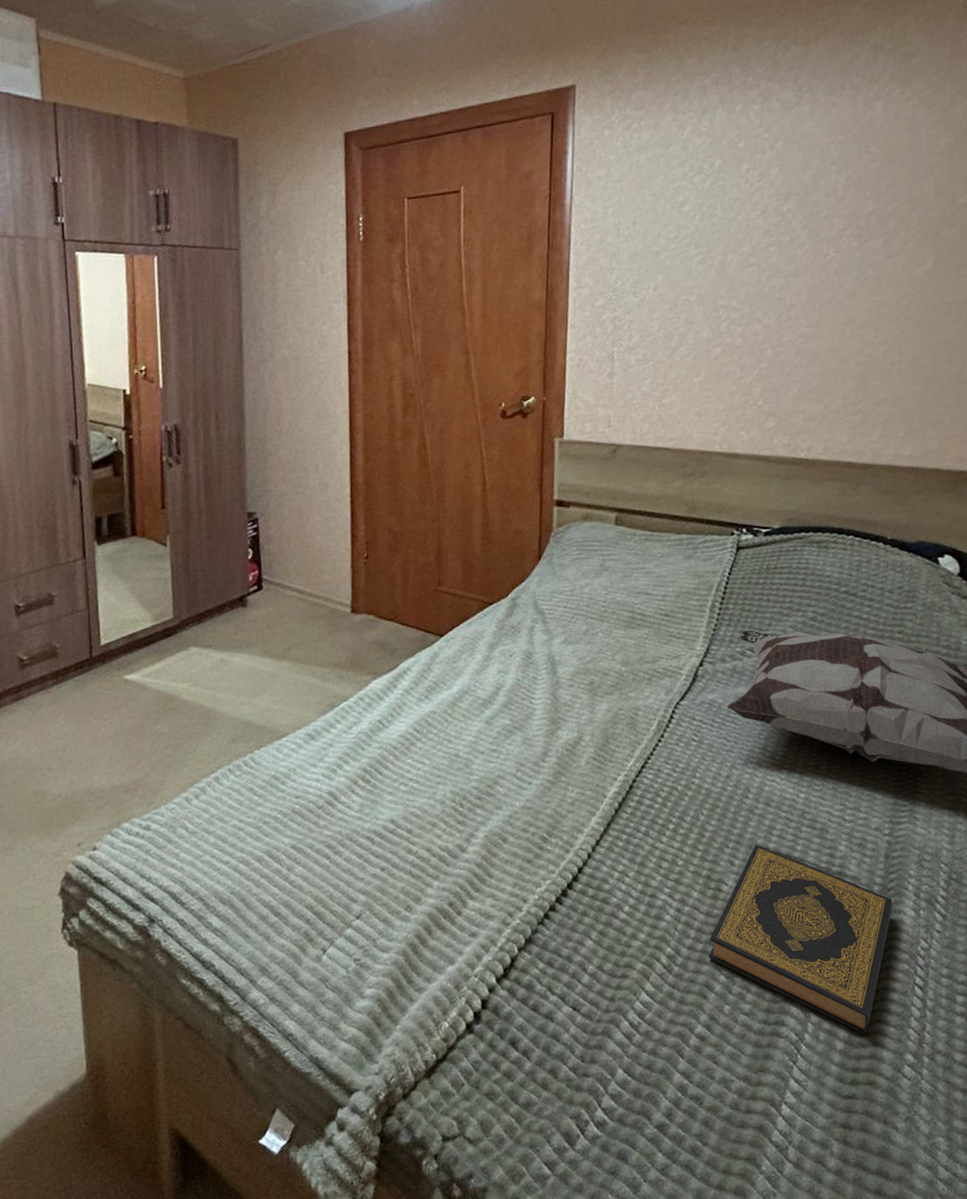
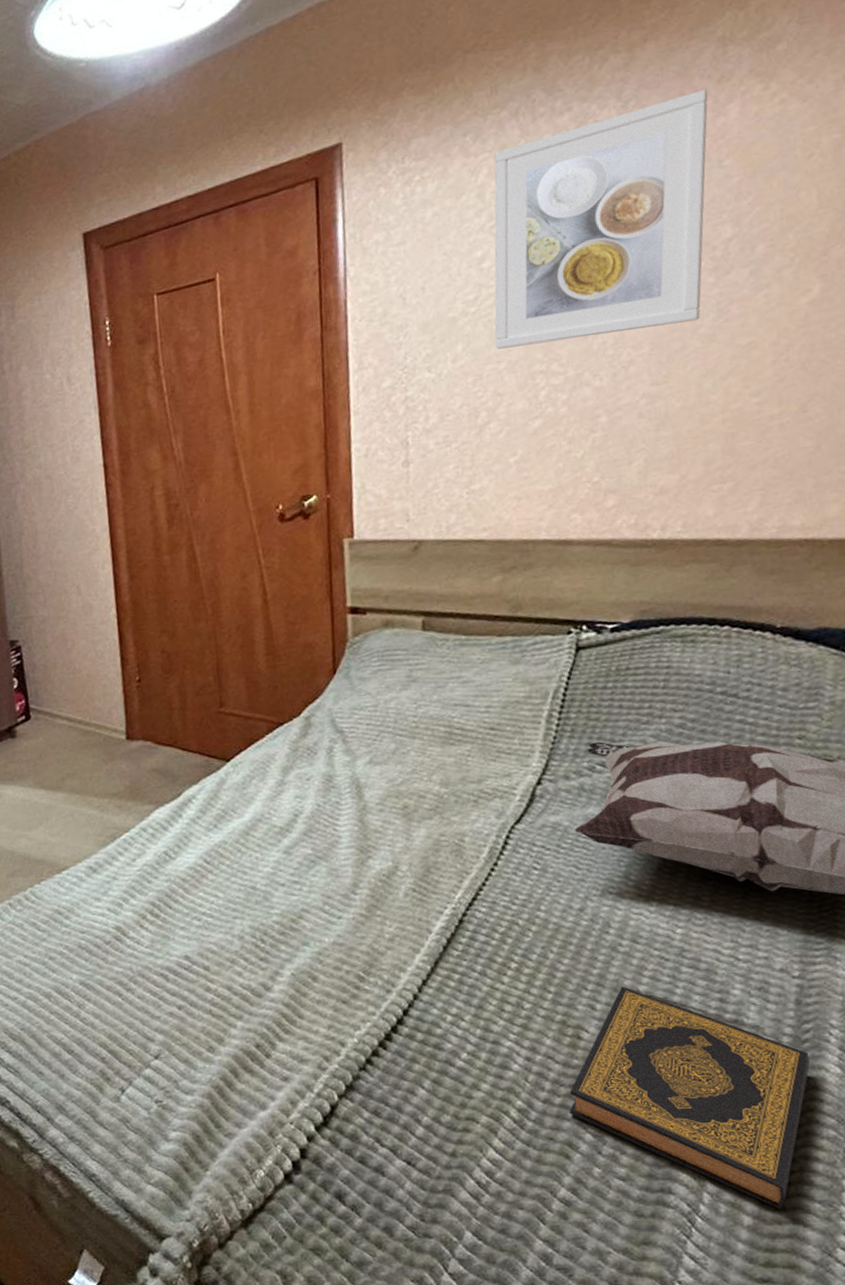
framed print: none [689,86,862,283] -> present [494,89,709,349]

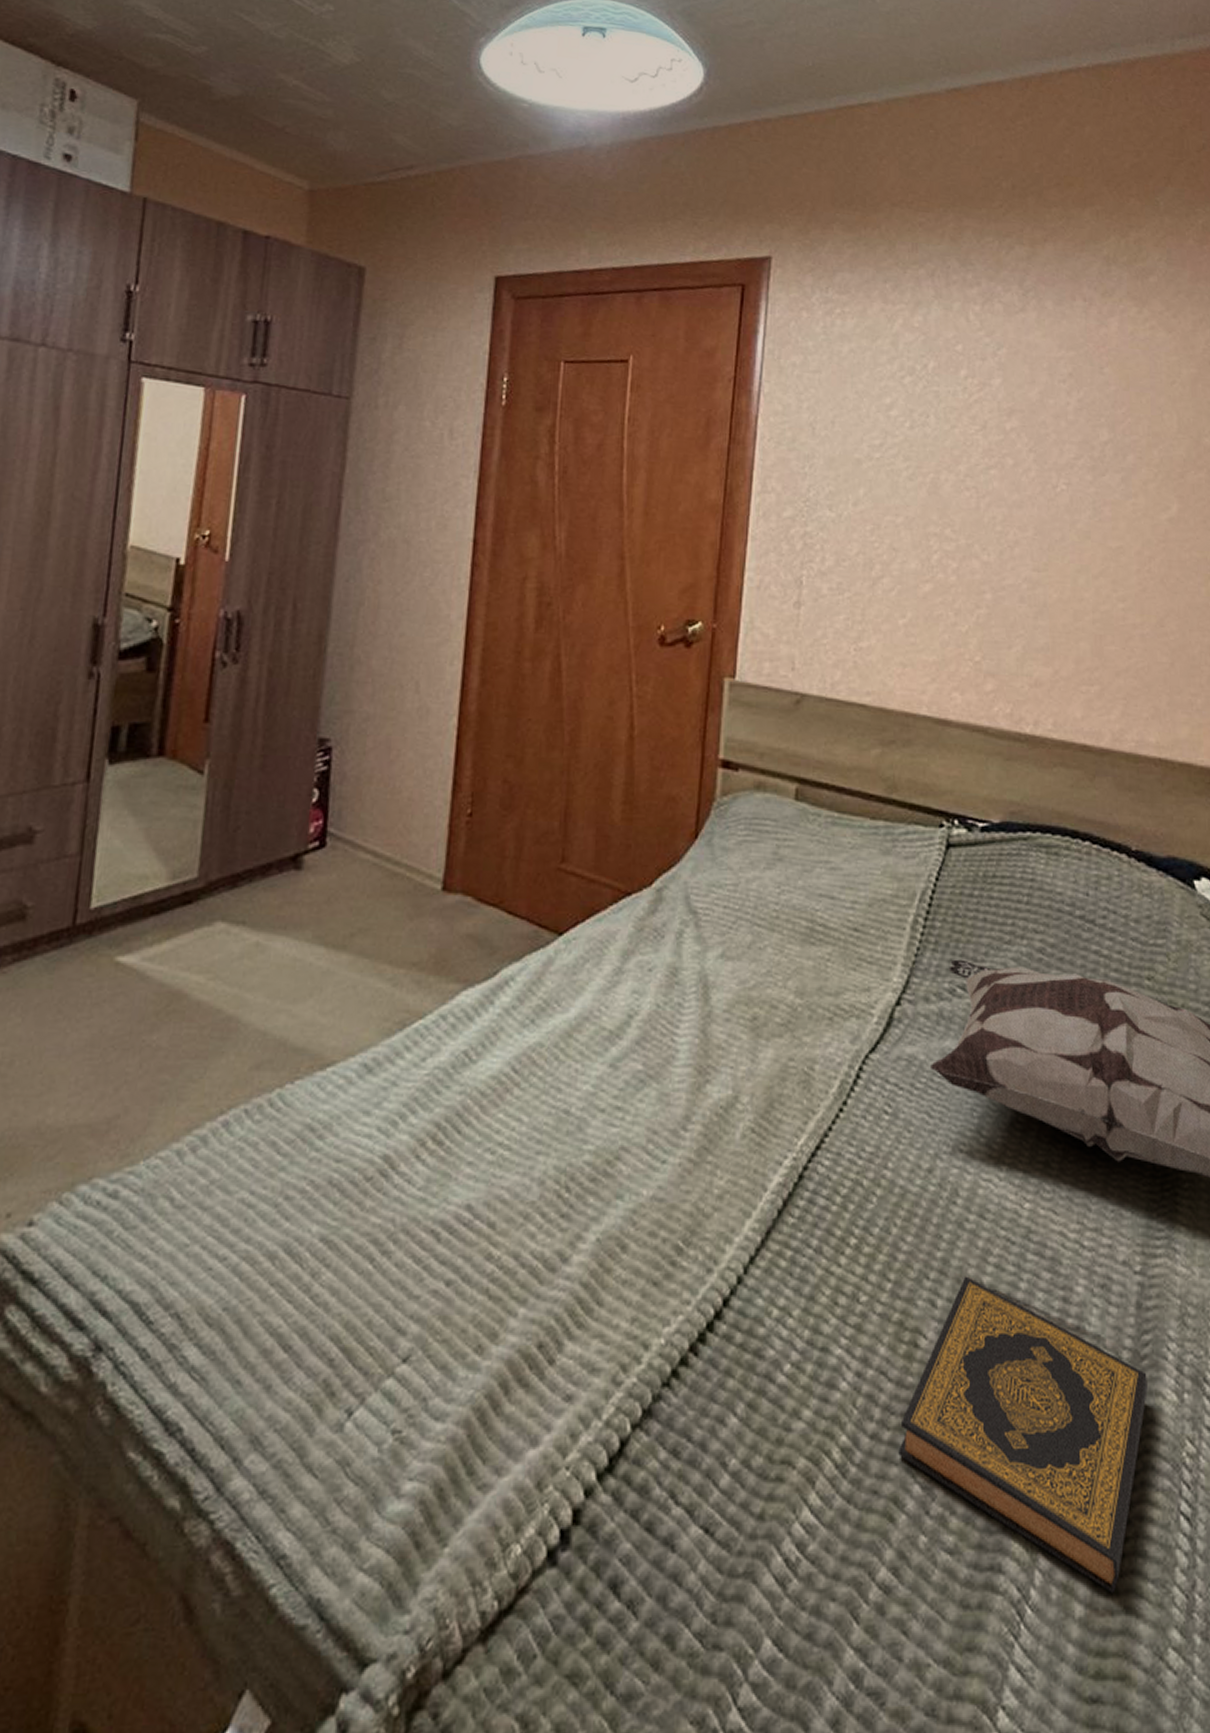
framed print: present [494,89,709,349] -> none [895,298,1094,515]

